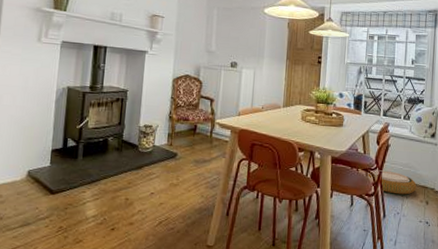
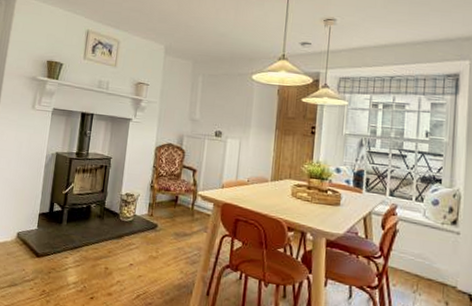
woven basket: present [366,170,417,195] -> none [368,259,433,292]

